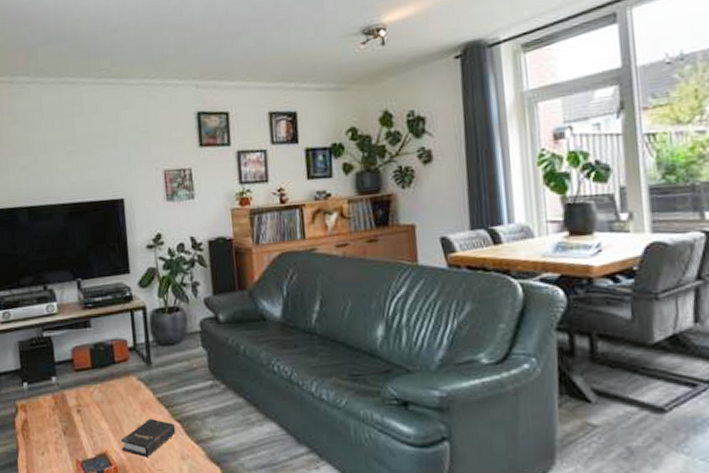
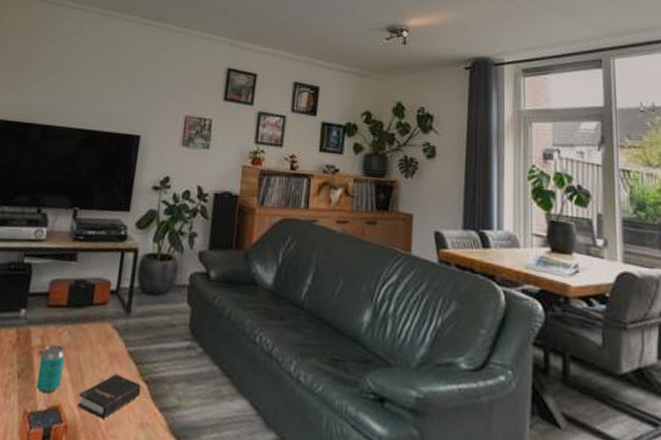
beverage can: none [79,402,103,444] -> present [36,344,65,394]

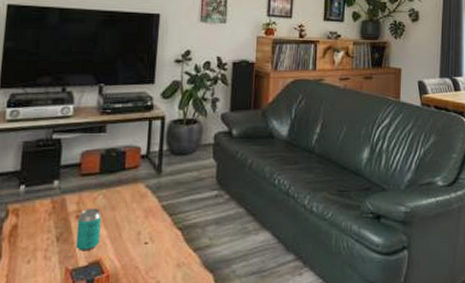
hardback book: present [78,373,142,419] -> none [118,225,176,265]

